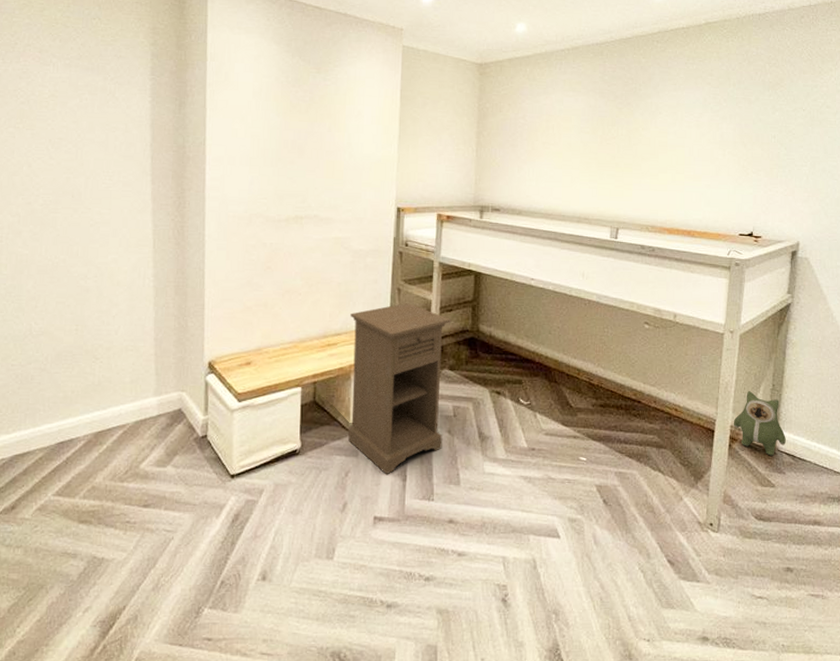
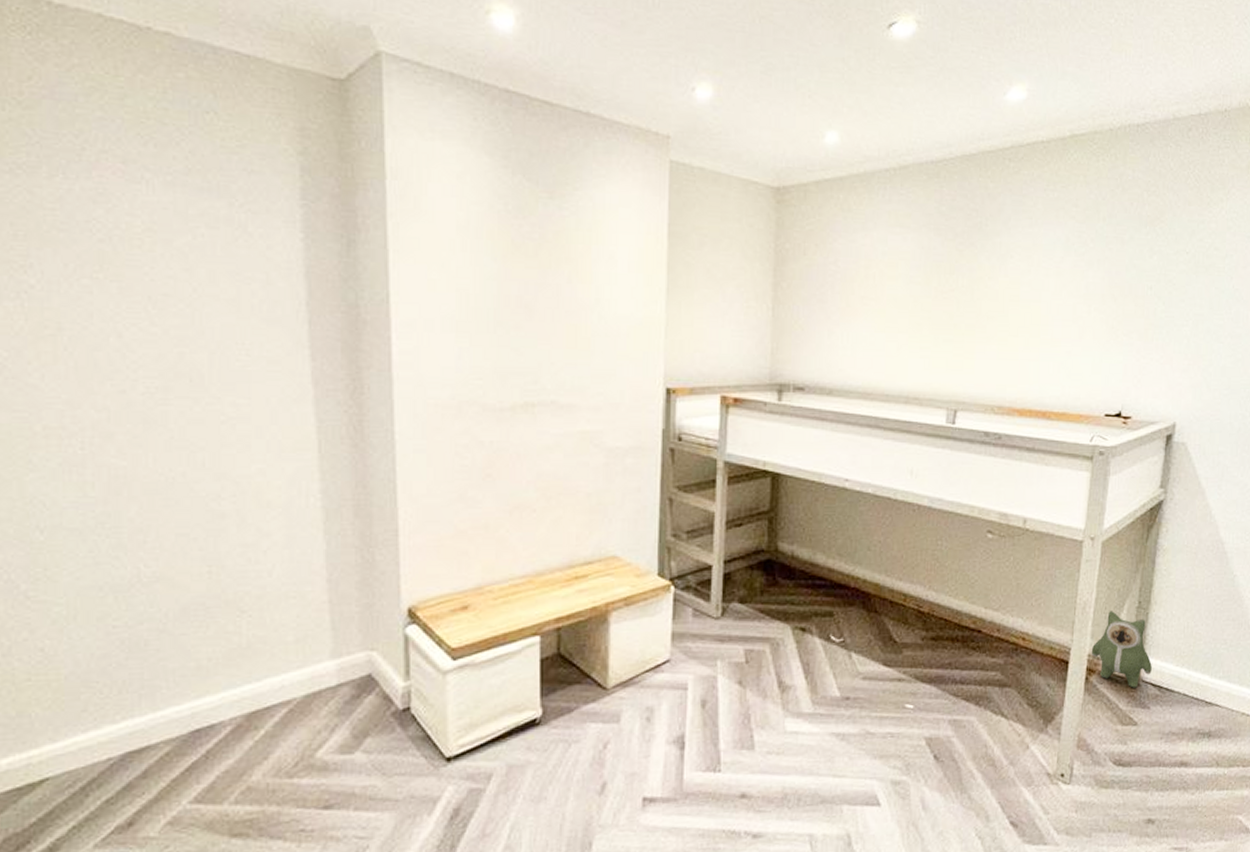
nightstand: present [348,302,452,475] -> none [605,516,741,744]

